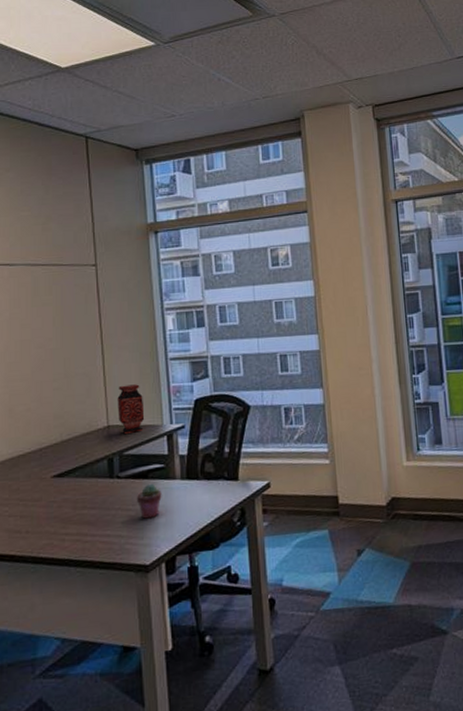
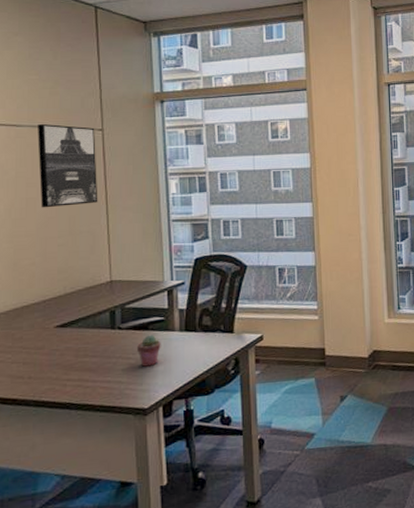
wall art: none [31,261,93,350] -> present [38,123,98,208]
vase: present [117,384,145,435] -> none [120,243,147,289]

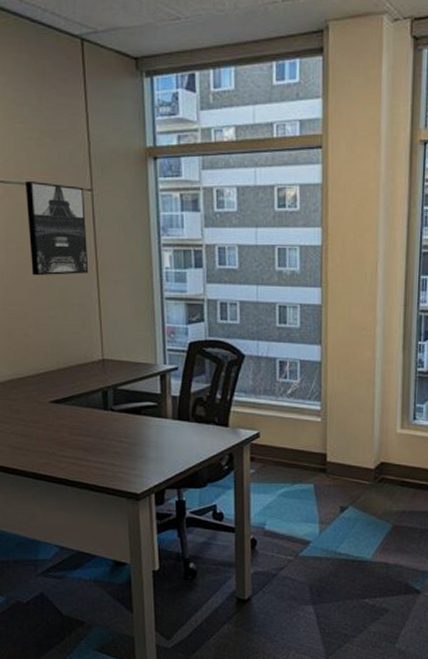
potted succulent: present [136,334,161,367] -> none [129,419,153,452]

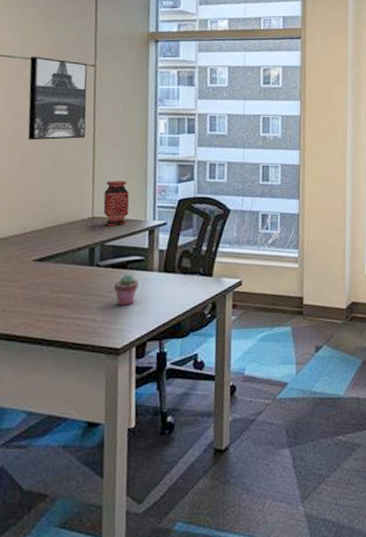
vase: none [112,320,139,370] -> present [103,180,130,227]
potted succulent: none [129,419,153,452] -> present [113,273,139,306]

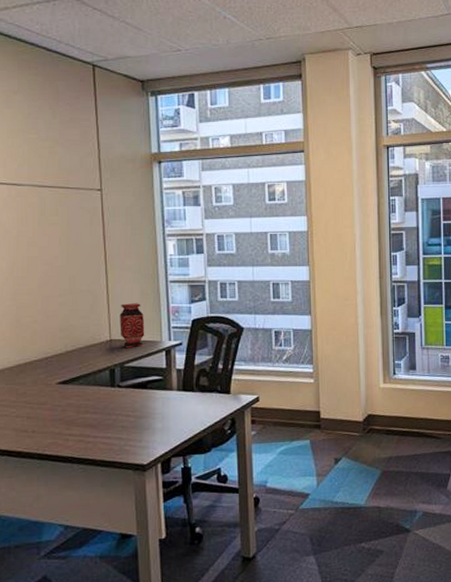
wall art: present [27,56,88,141] -> none [38,183,98,267]
potted succulent: present [113,273,139,306] -> none [135,393,159,424]

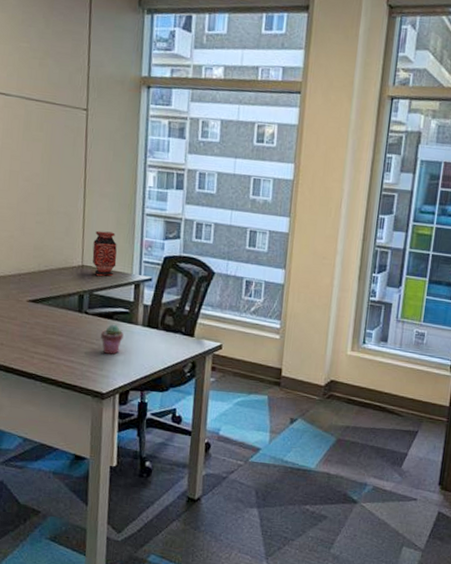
potted succulent: none [135,393,159,424] -> present [100,324,124,355]

